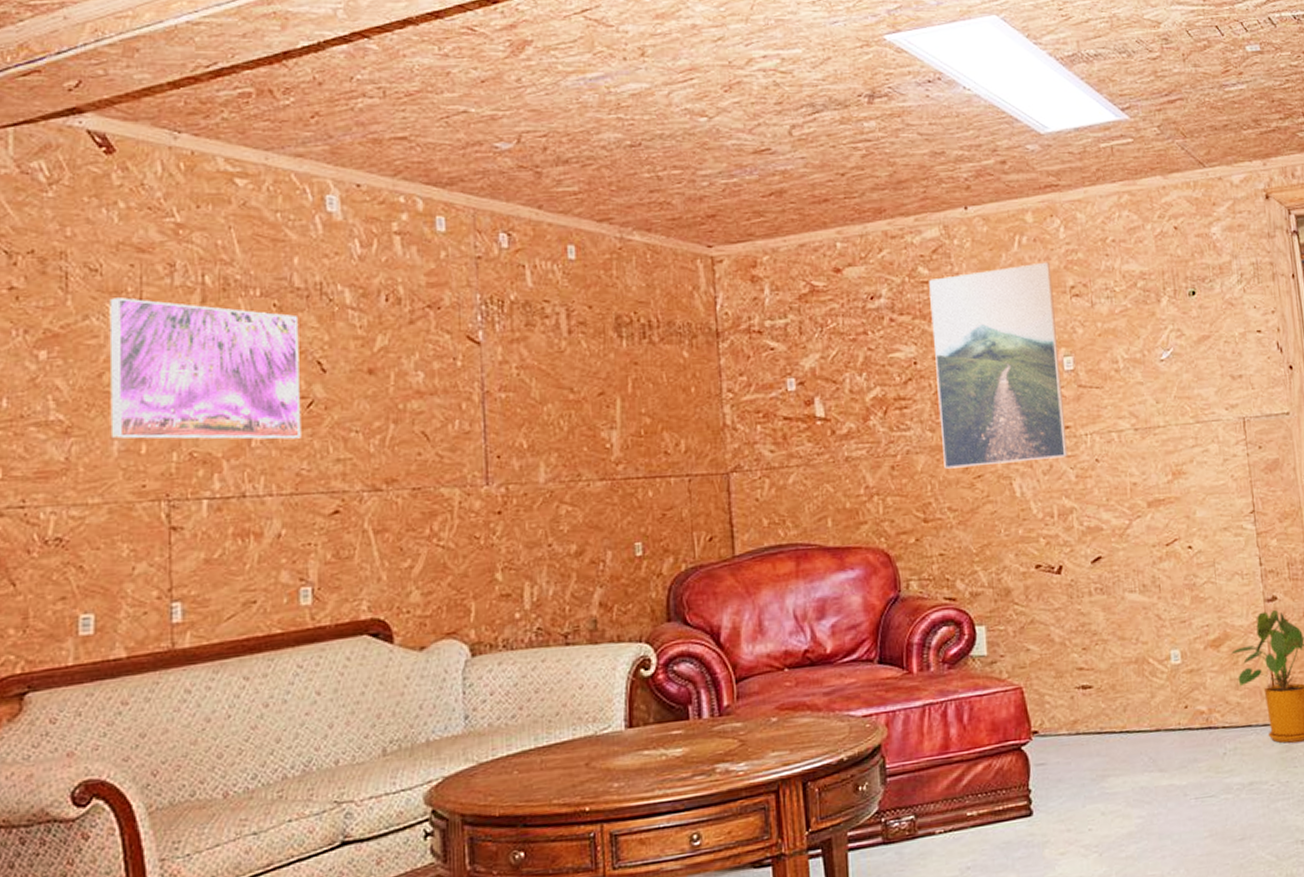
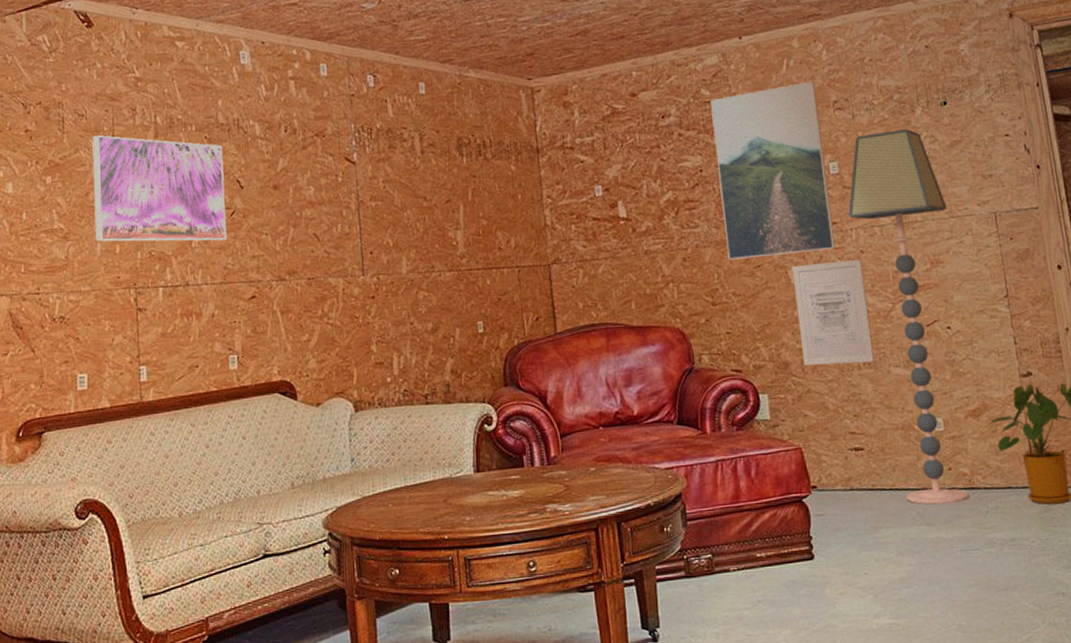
wall art: none [1018,469,1107,592] -> present [792,259,874,366]
floor lamp: none [1083,320,1206,748] -> present [848,128,969,505]

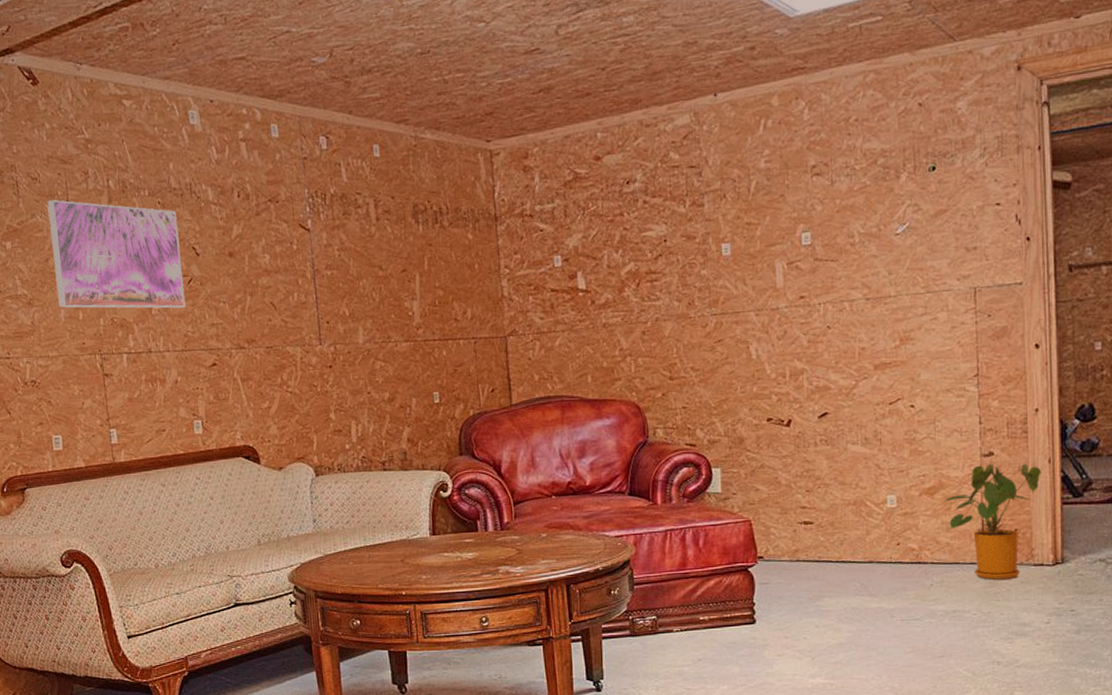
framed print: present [711,81,836,260] -> none [679,143,802,334]
wall art: present [792,259,874,366] -> none [755,335,831,441]
floor lamp: present [848,128,969,505] -> none [818,196,924,577]

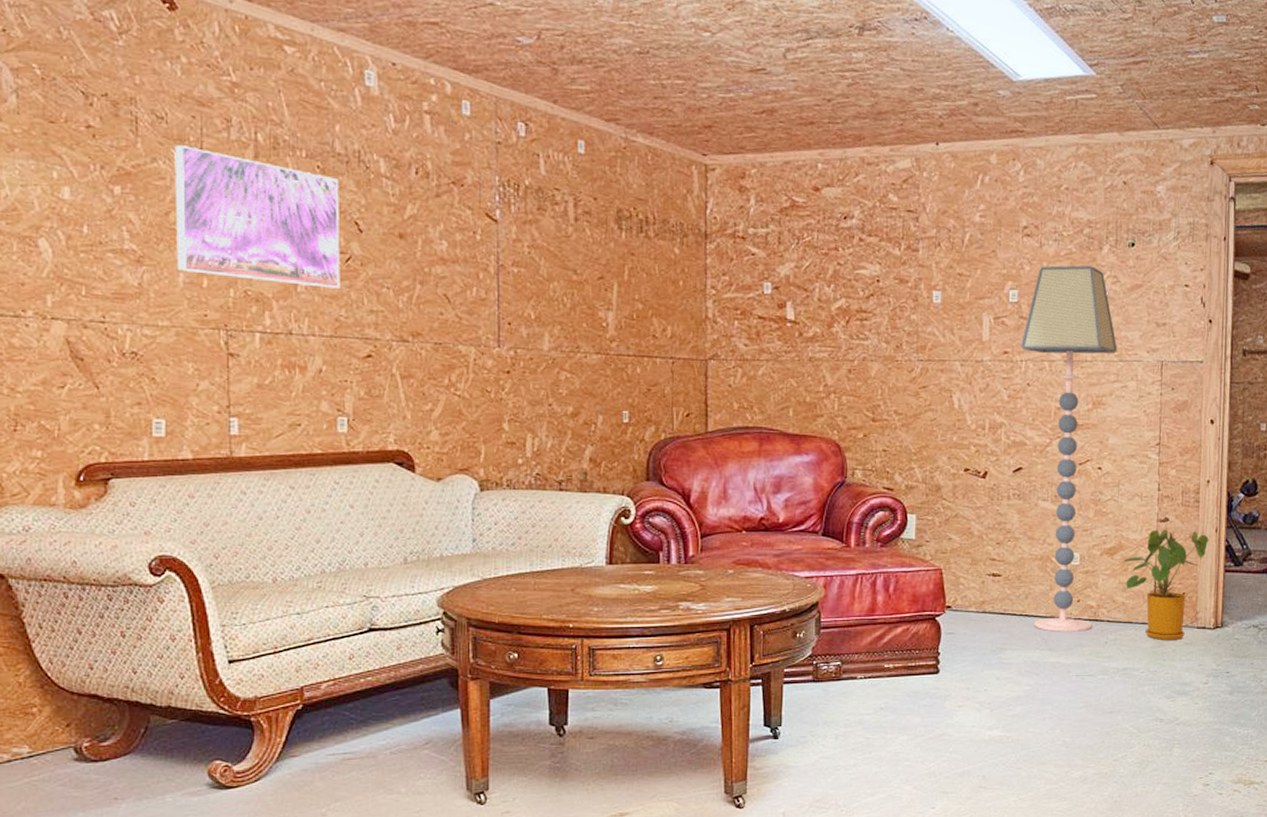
floor lamp: none [818,196,924,577] -> present [1021,265,1118,632]

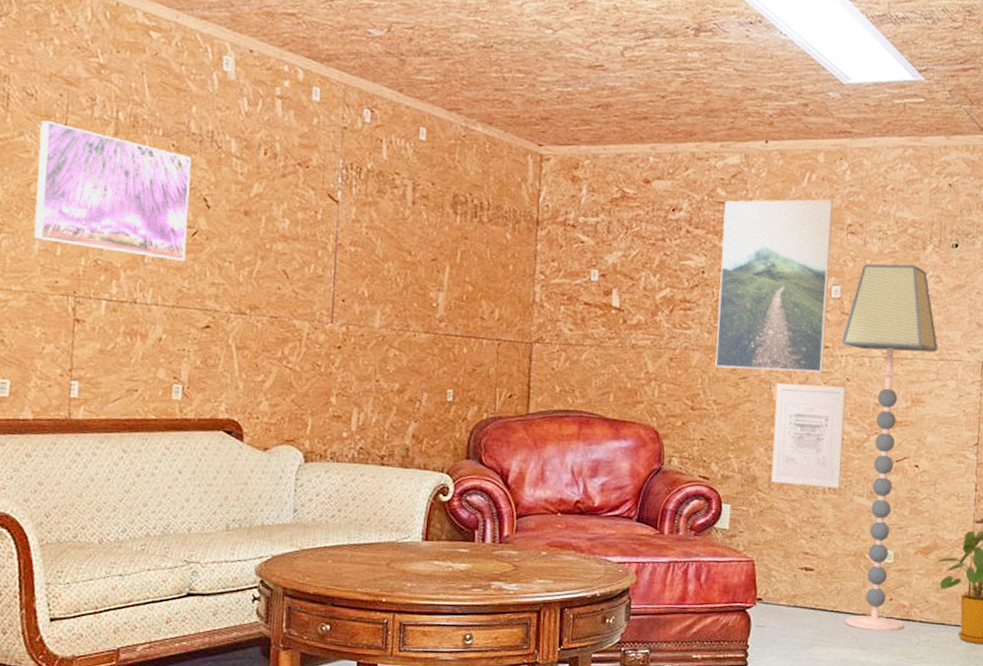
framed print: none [894,201,1008,379] -> present [715,199,834,373]
wall art: none [955,390,1027,494] -> present [771,382,846,488]

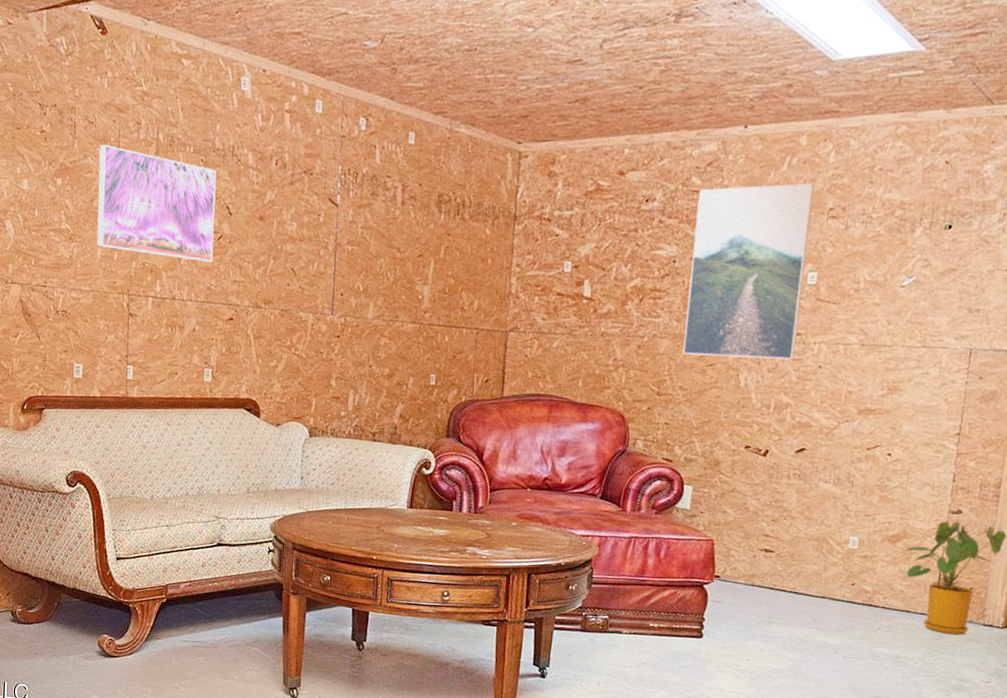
wall art: present [771,382,846,488] -> none [734,369,817,474]
floor lamp: present [842,263,938,631] -> none [802,248,922,615]

